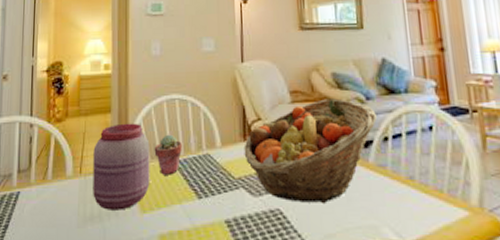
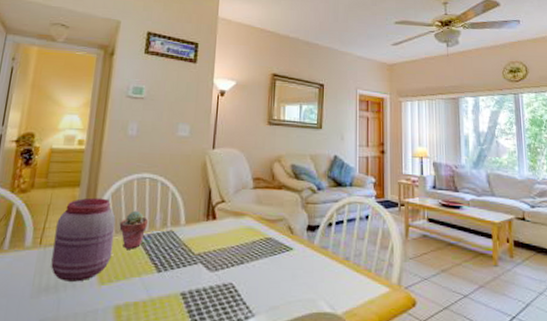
fruit basket: present [244,98,377,204] -> none [205,187,324,280]

